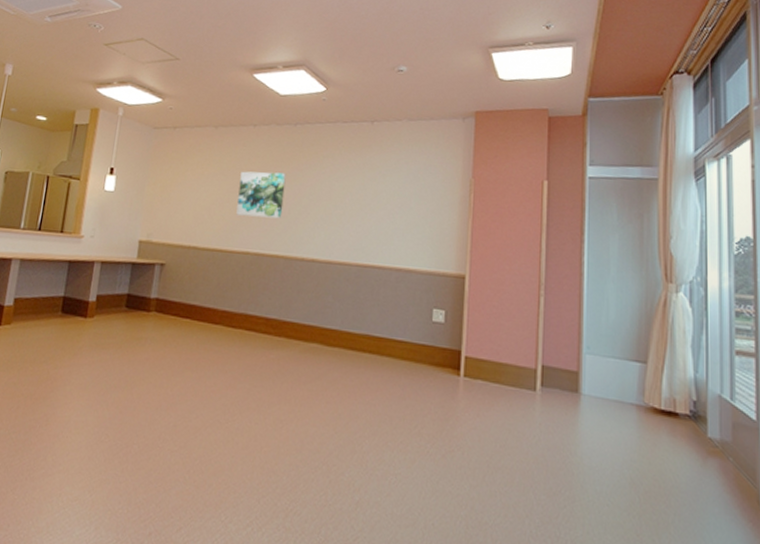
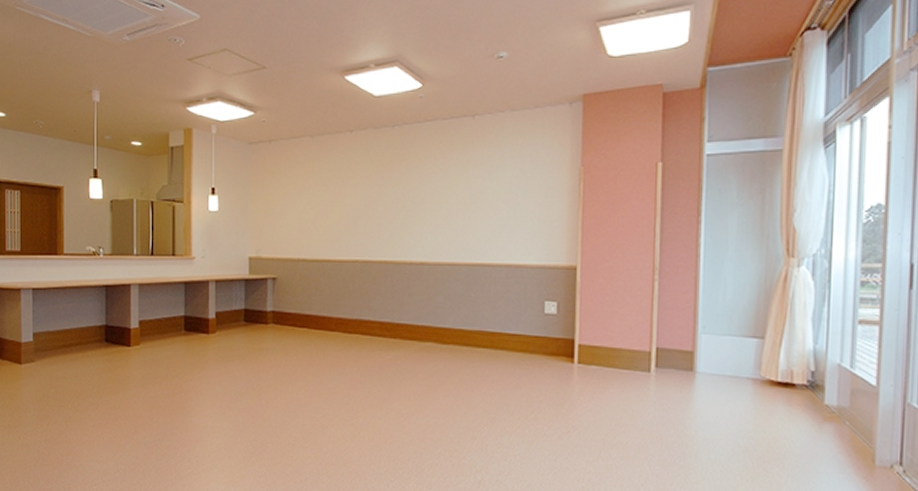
wall art: present [236,171,286,219] -> none [341,178,388,225]

